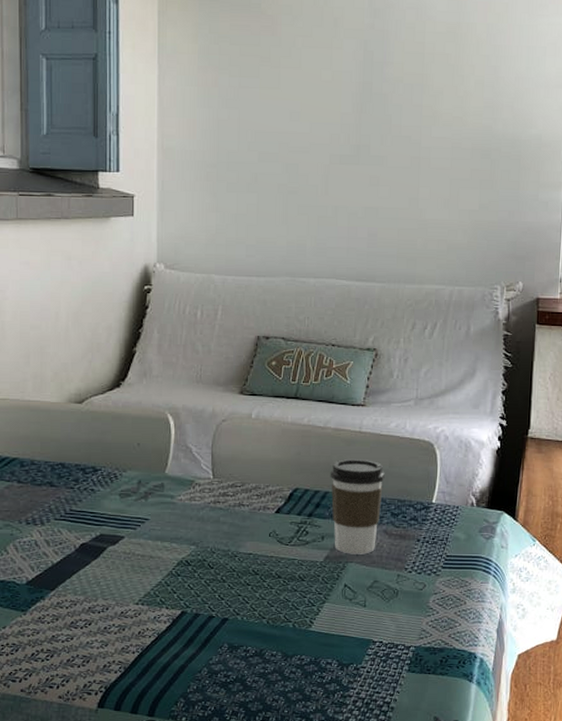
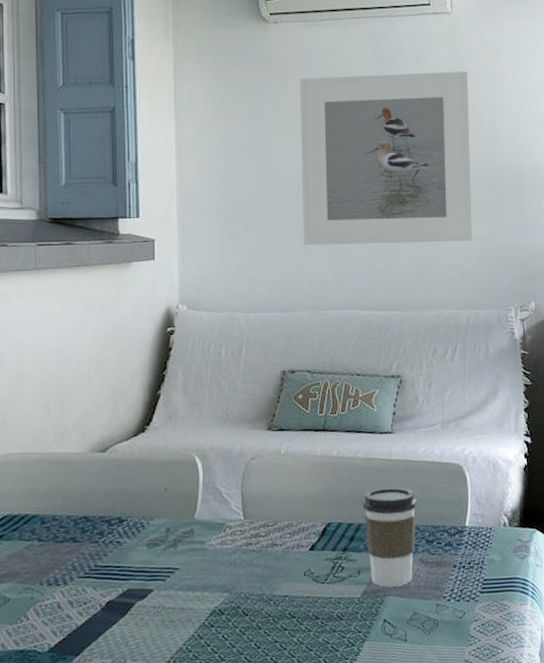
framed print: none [285,27,470,214] -> present [300,71,473,246]

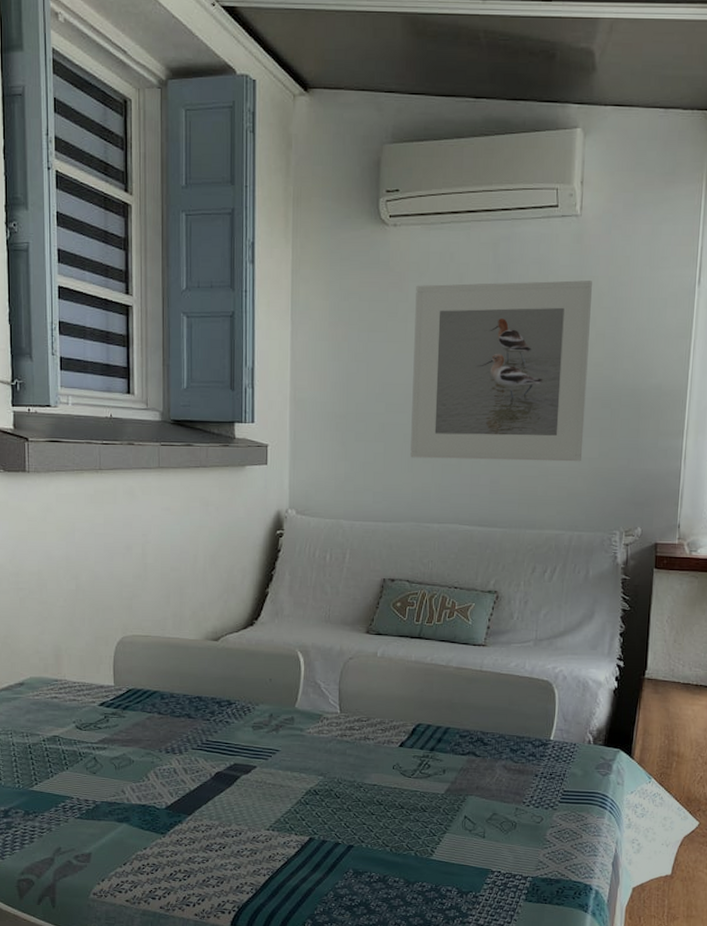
coffee cup: present [362,487,417,587] -> none [451,696,505,788]

